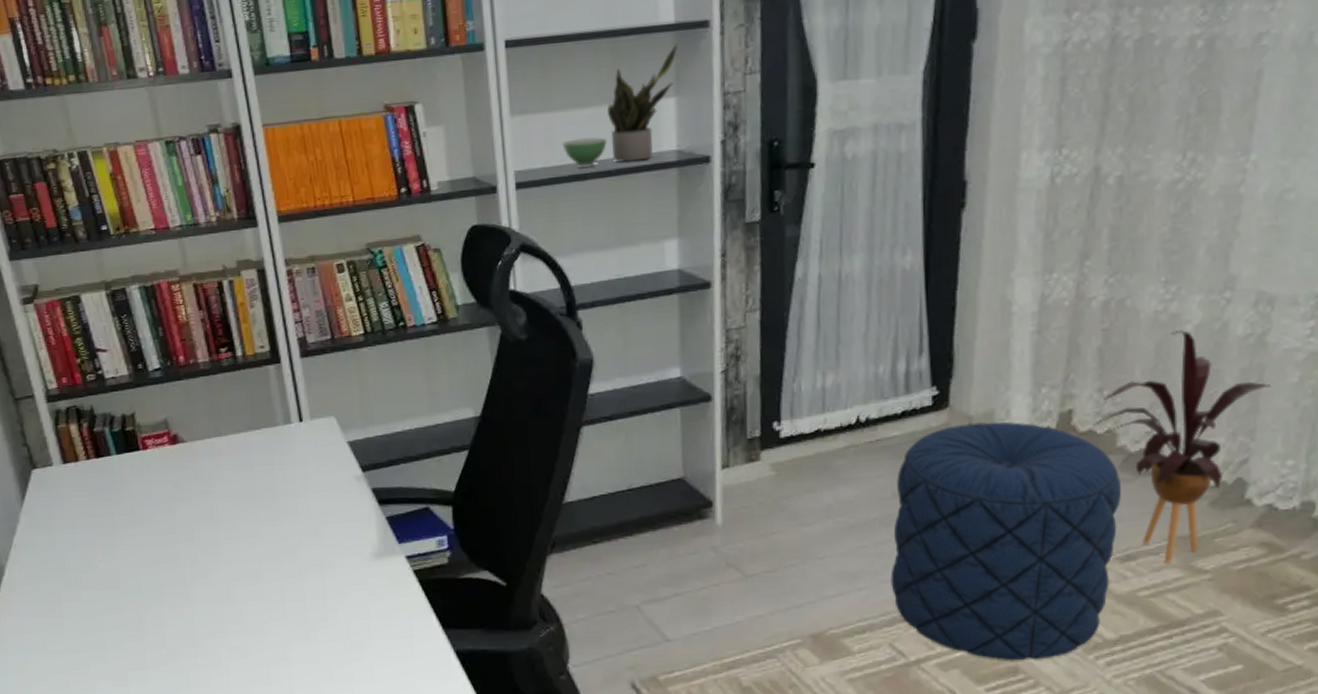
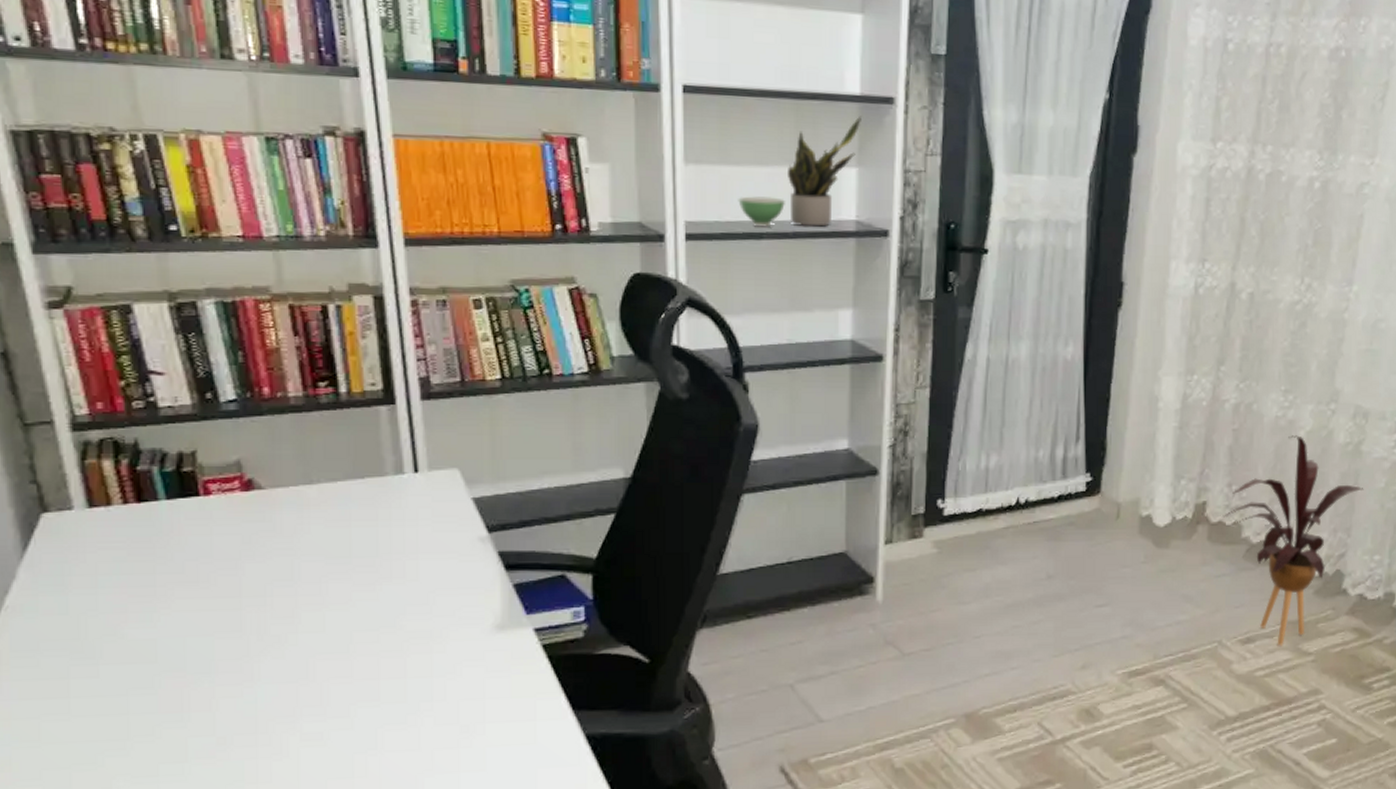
pouf: present [890,421,1122,661] -> none [1042,509,1245,738]

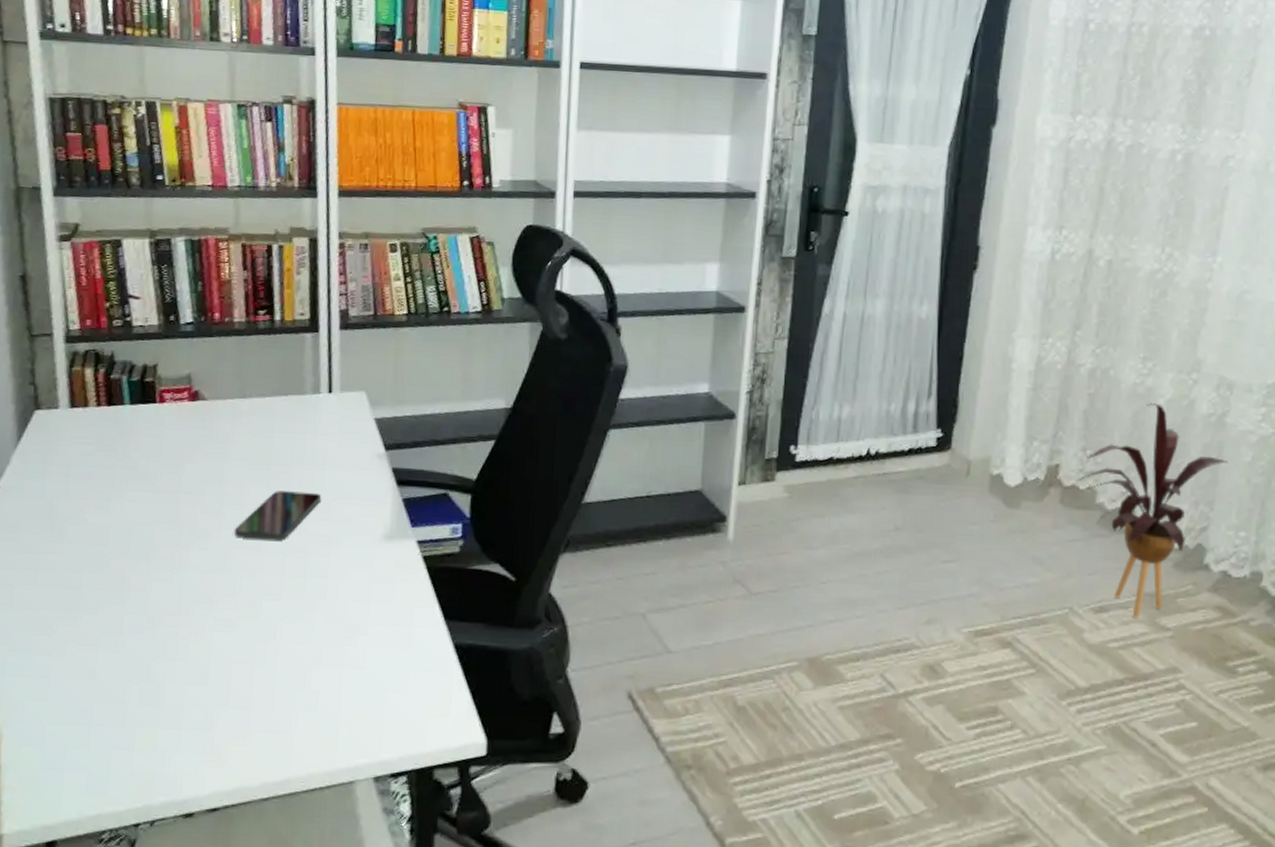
phone: none [315,584,417,642] -> present [235,490,322,540]
bowl: present [738,196,785,227] -> none [621,159,663,187]
potted plant: present [788,116,861,227] -> none [666,89,736,188]

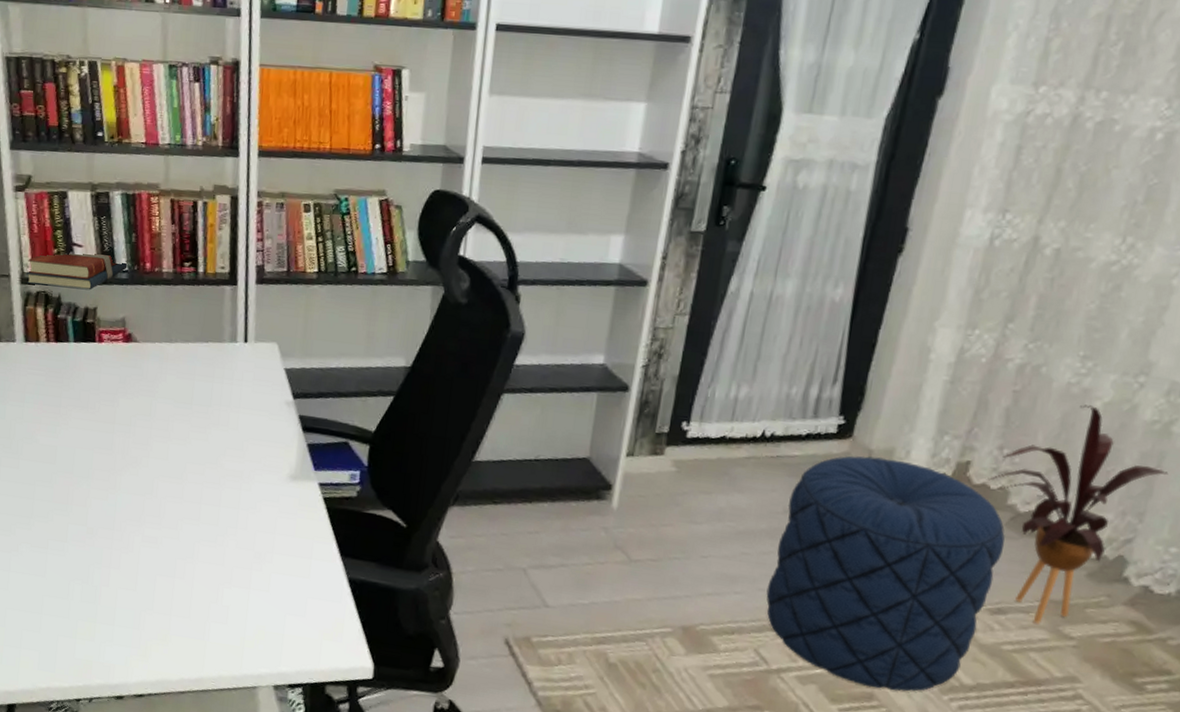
books: none [71,306,193,346] -> present [26,253,128,290]
phone: present [235,490,322,540] -> none [160,428,236,473]
pouf: none [886,466,1099,701] -> present [766,456,1005,692]

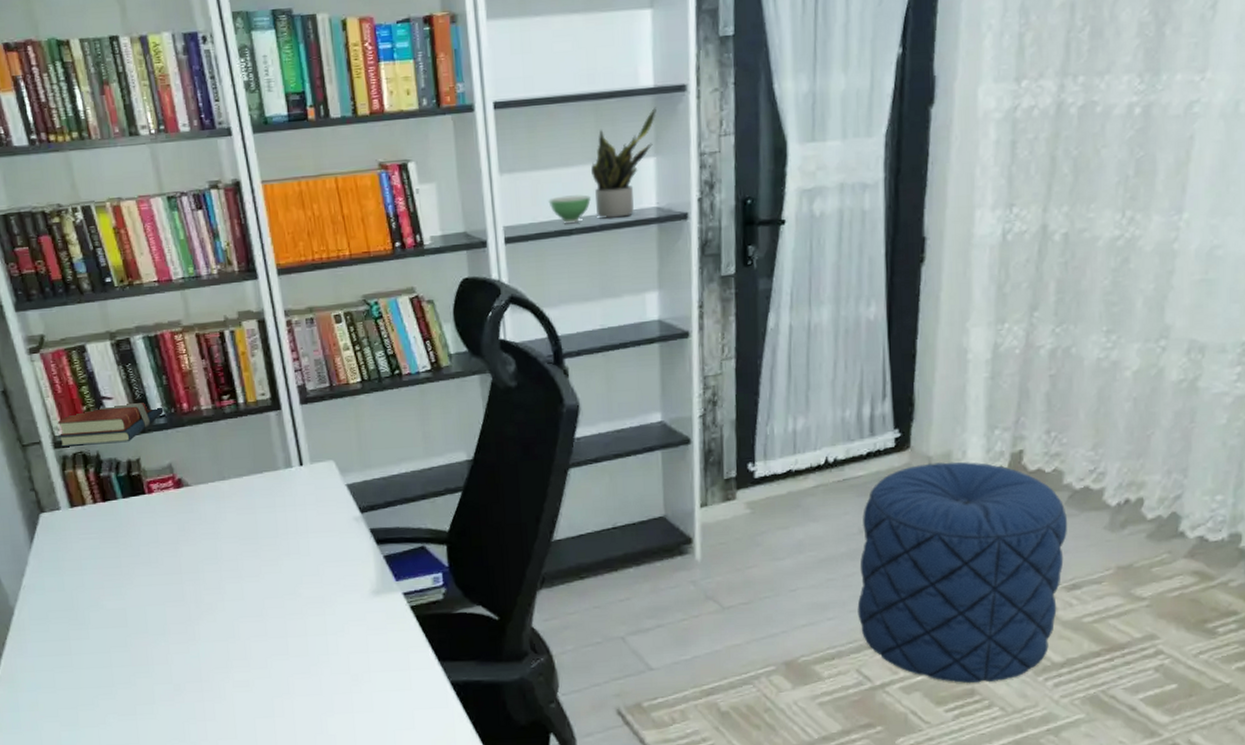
bowl: none [532,126,575,155] -> present [548,195,591,224]
potted plant: none [576,53,657,157] -> present [591,107,656,219]
house plant: present [987,405,1169,624] -> none [1041,376,1202,592]

